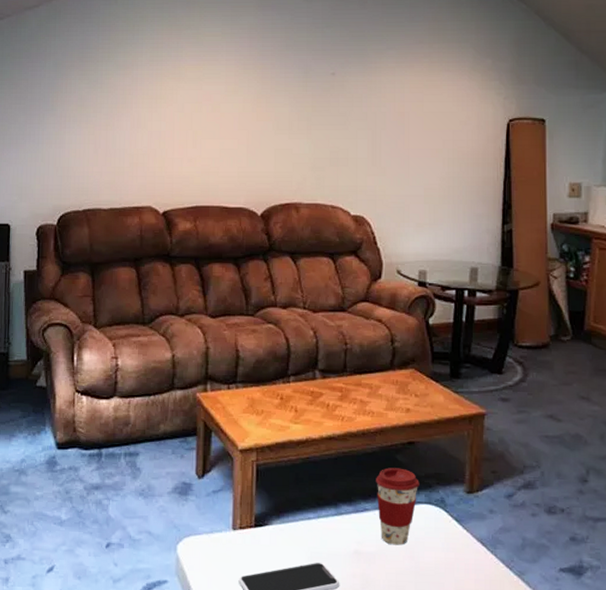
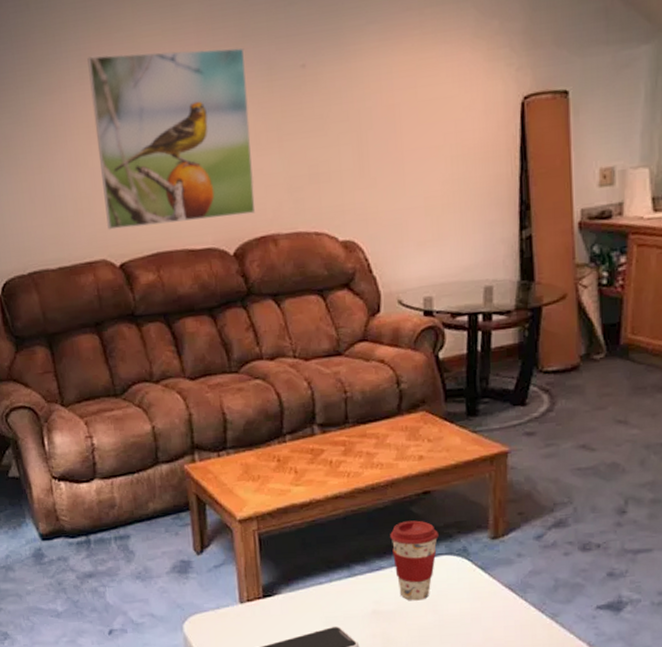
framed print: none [157,45,287,184] -> present [87,47,256,230]

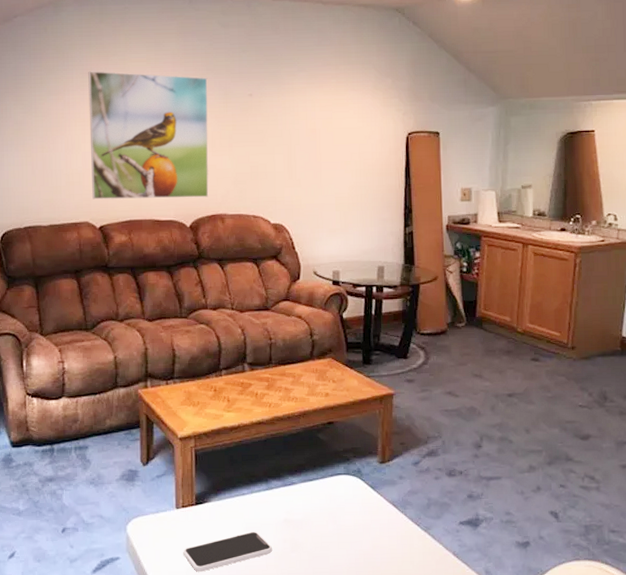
coffee cup: present [390,520,439,601] -> none [301,445,339,512]

